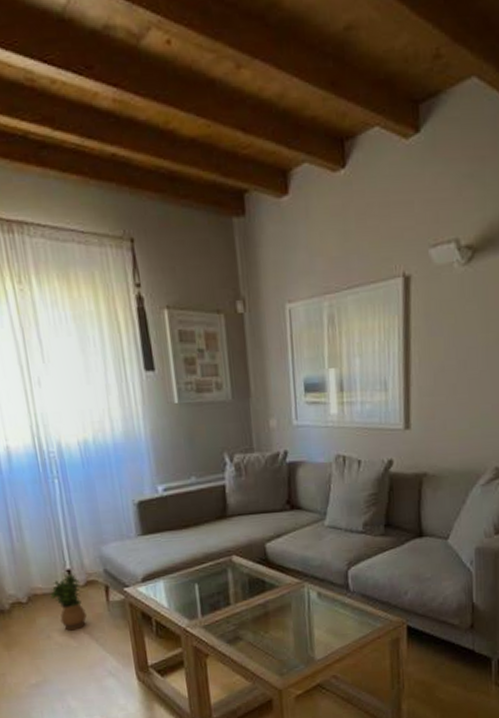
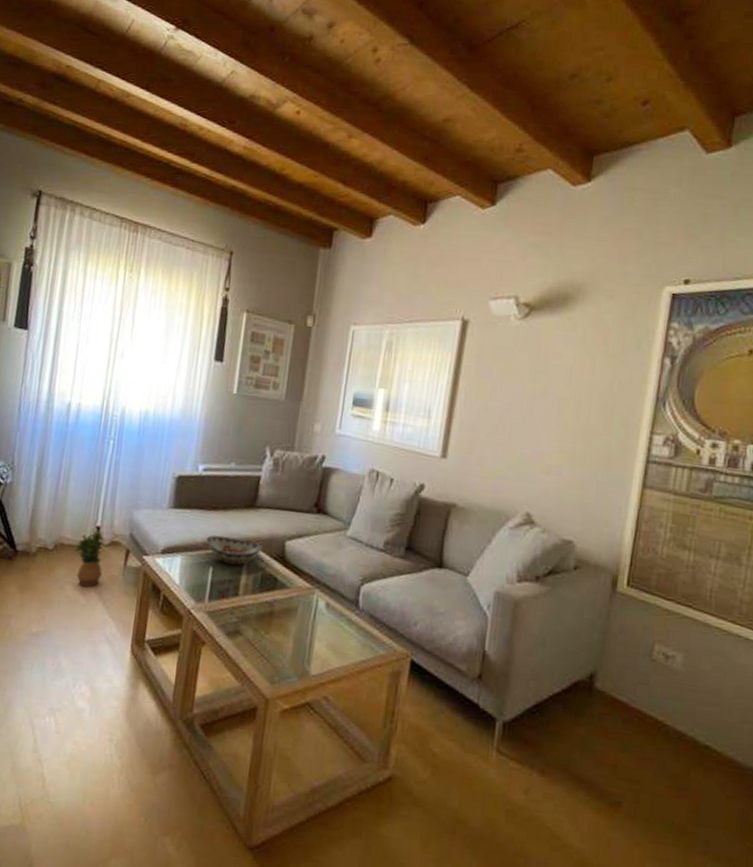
decorative bowl: none [184,551,245,578] -> present [206,535,264,566]

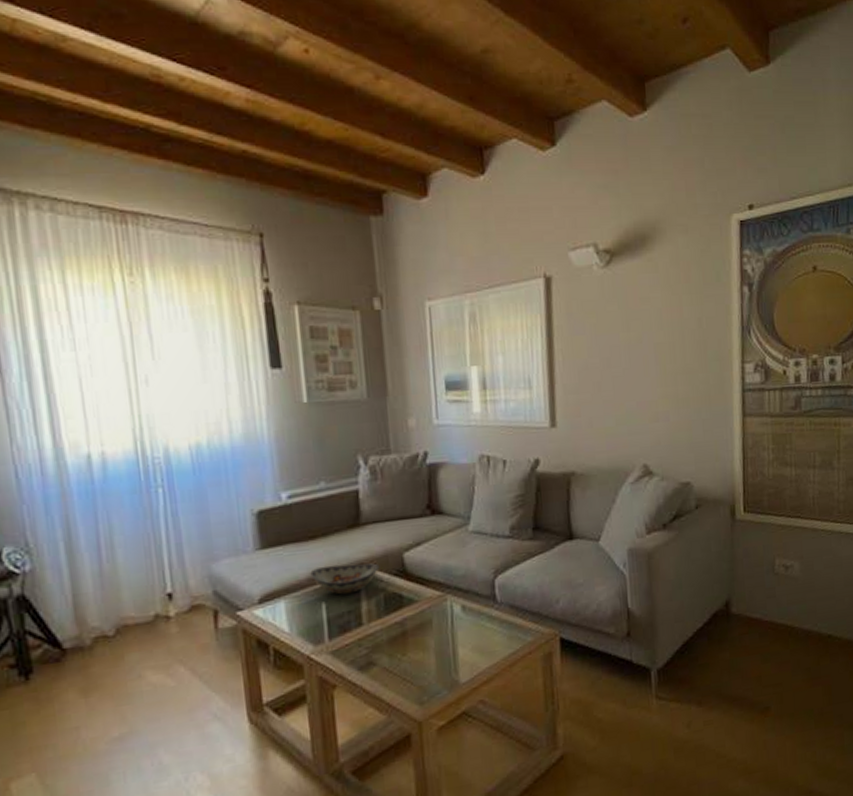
potted plant: present [75,531,105,588] -> none [144,598,189,668]

